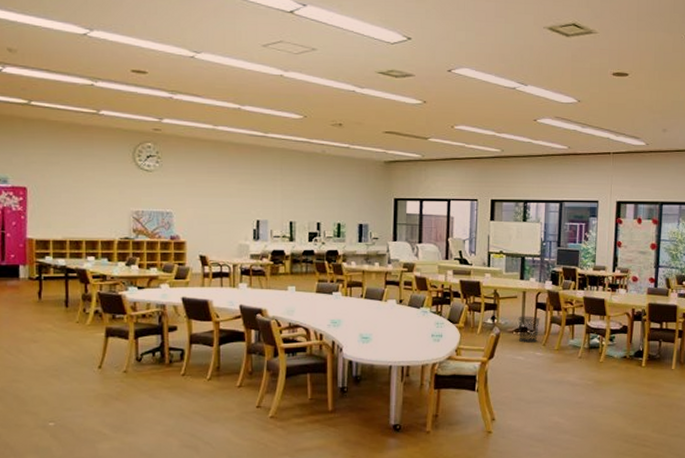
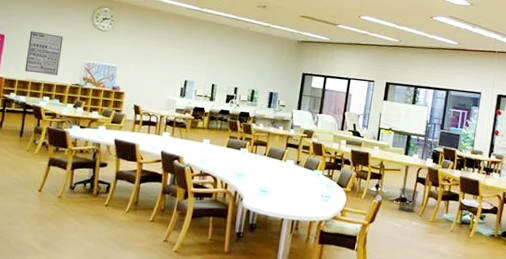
wall art: none [58,179,102,230] -> present [24,30,64,76]

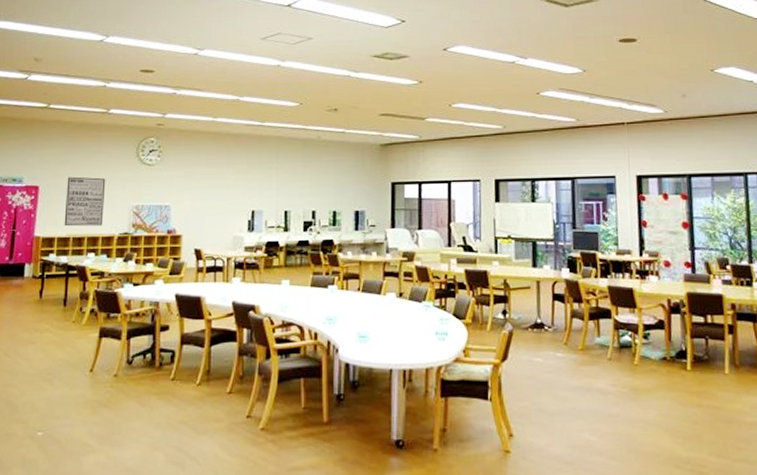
waste bin: present [397,187,419,213] -> none [533,309,559,341]

